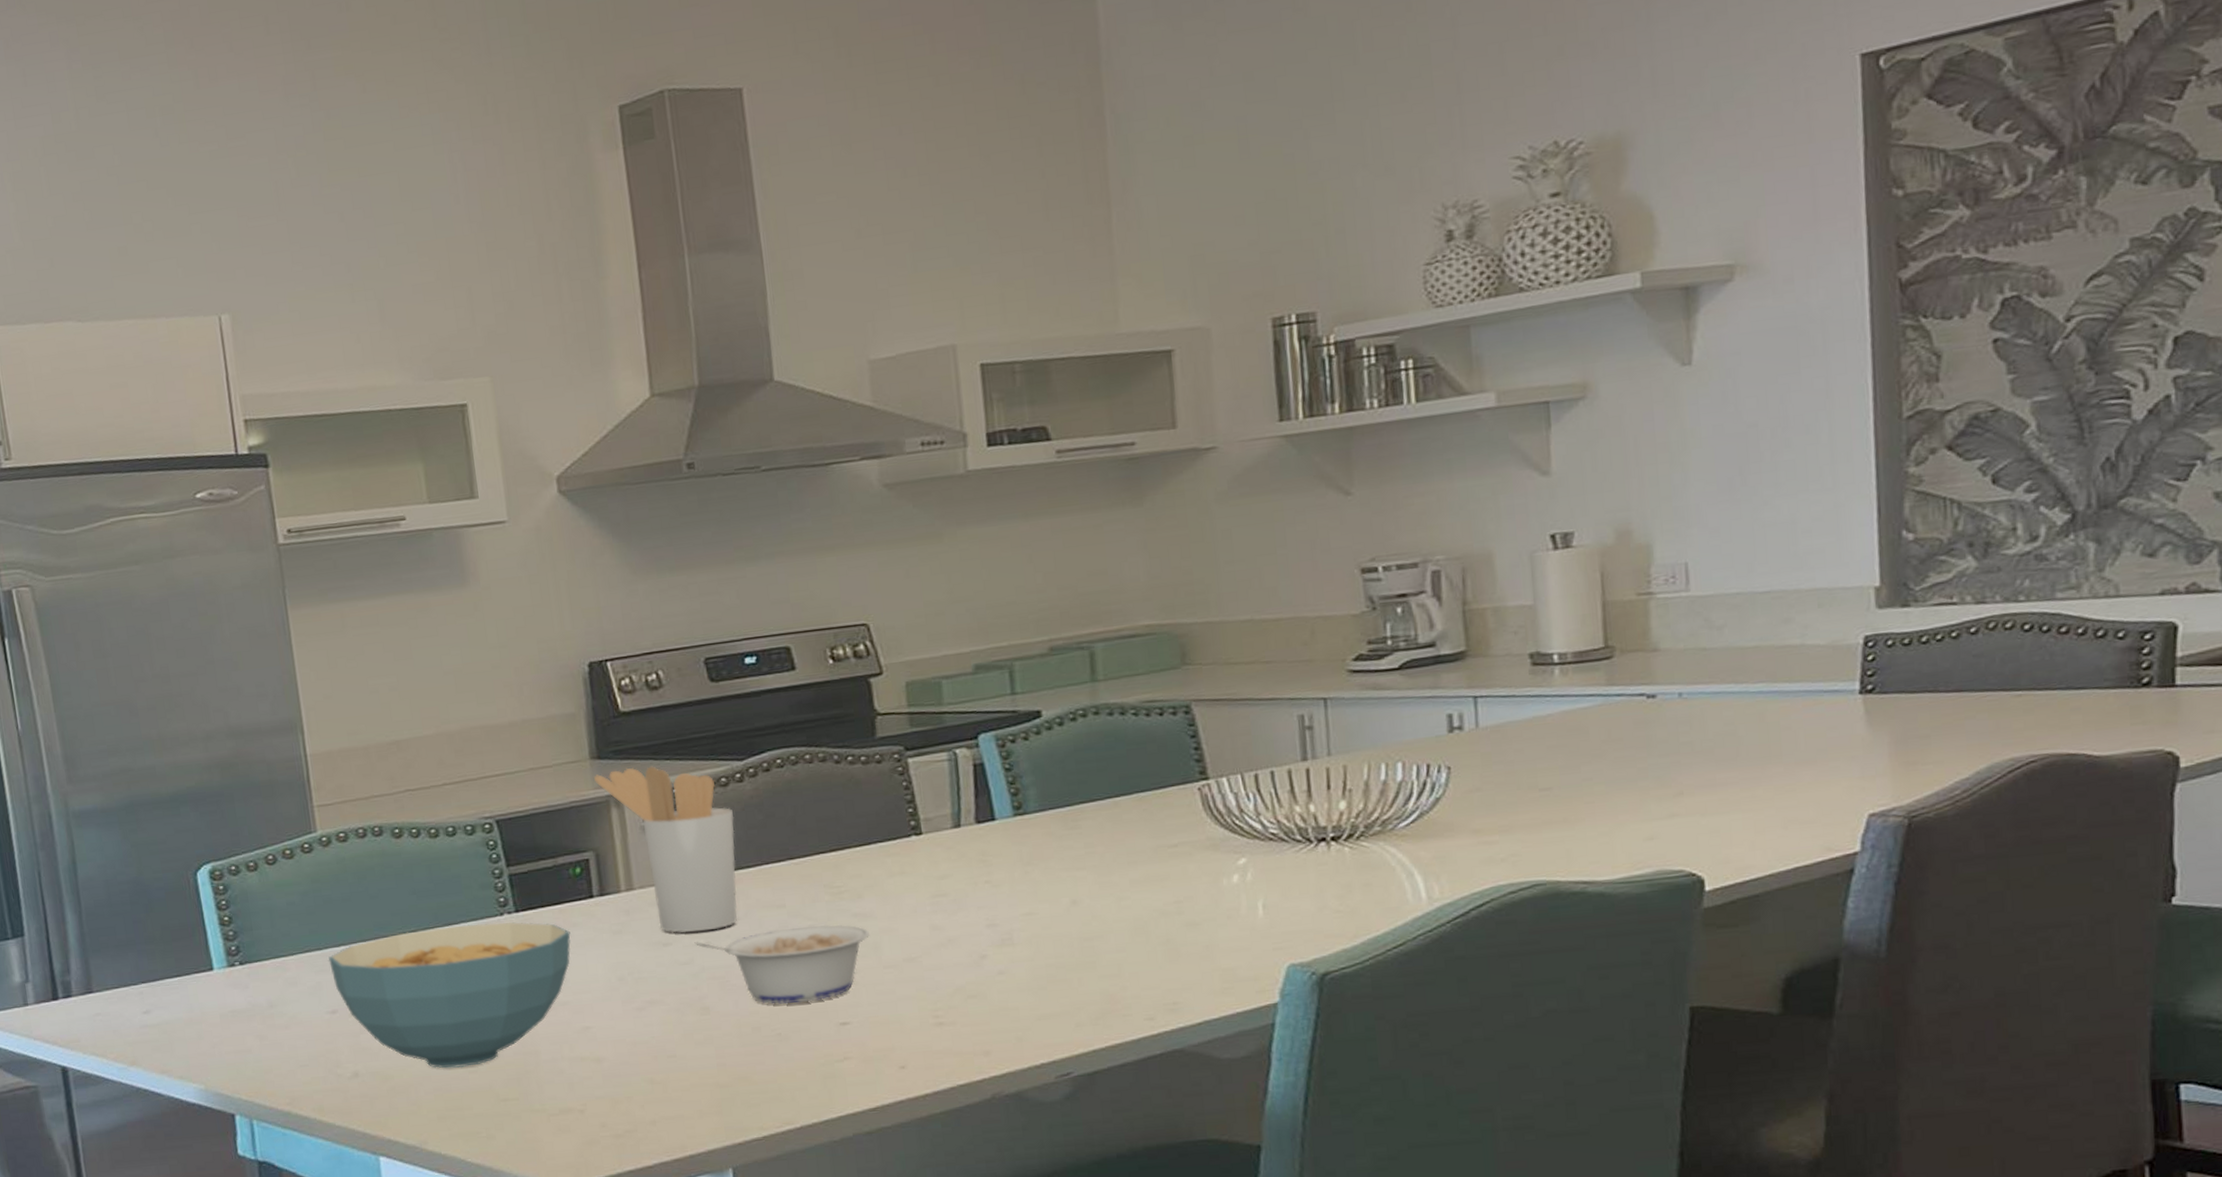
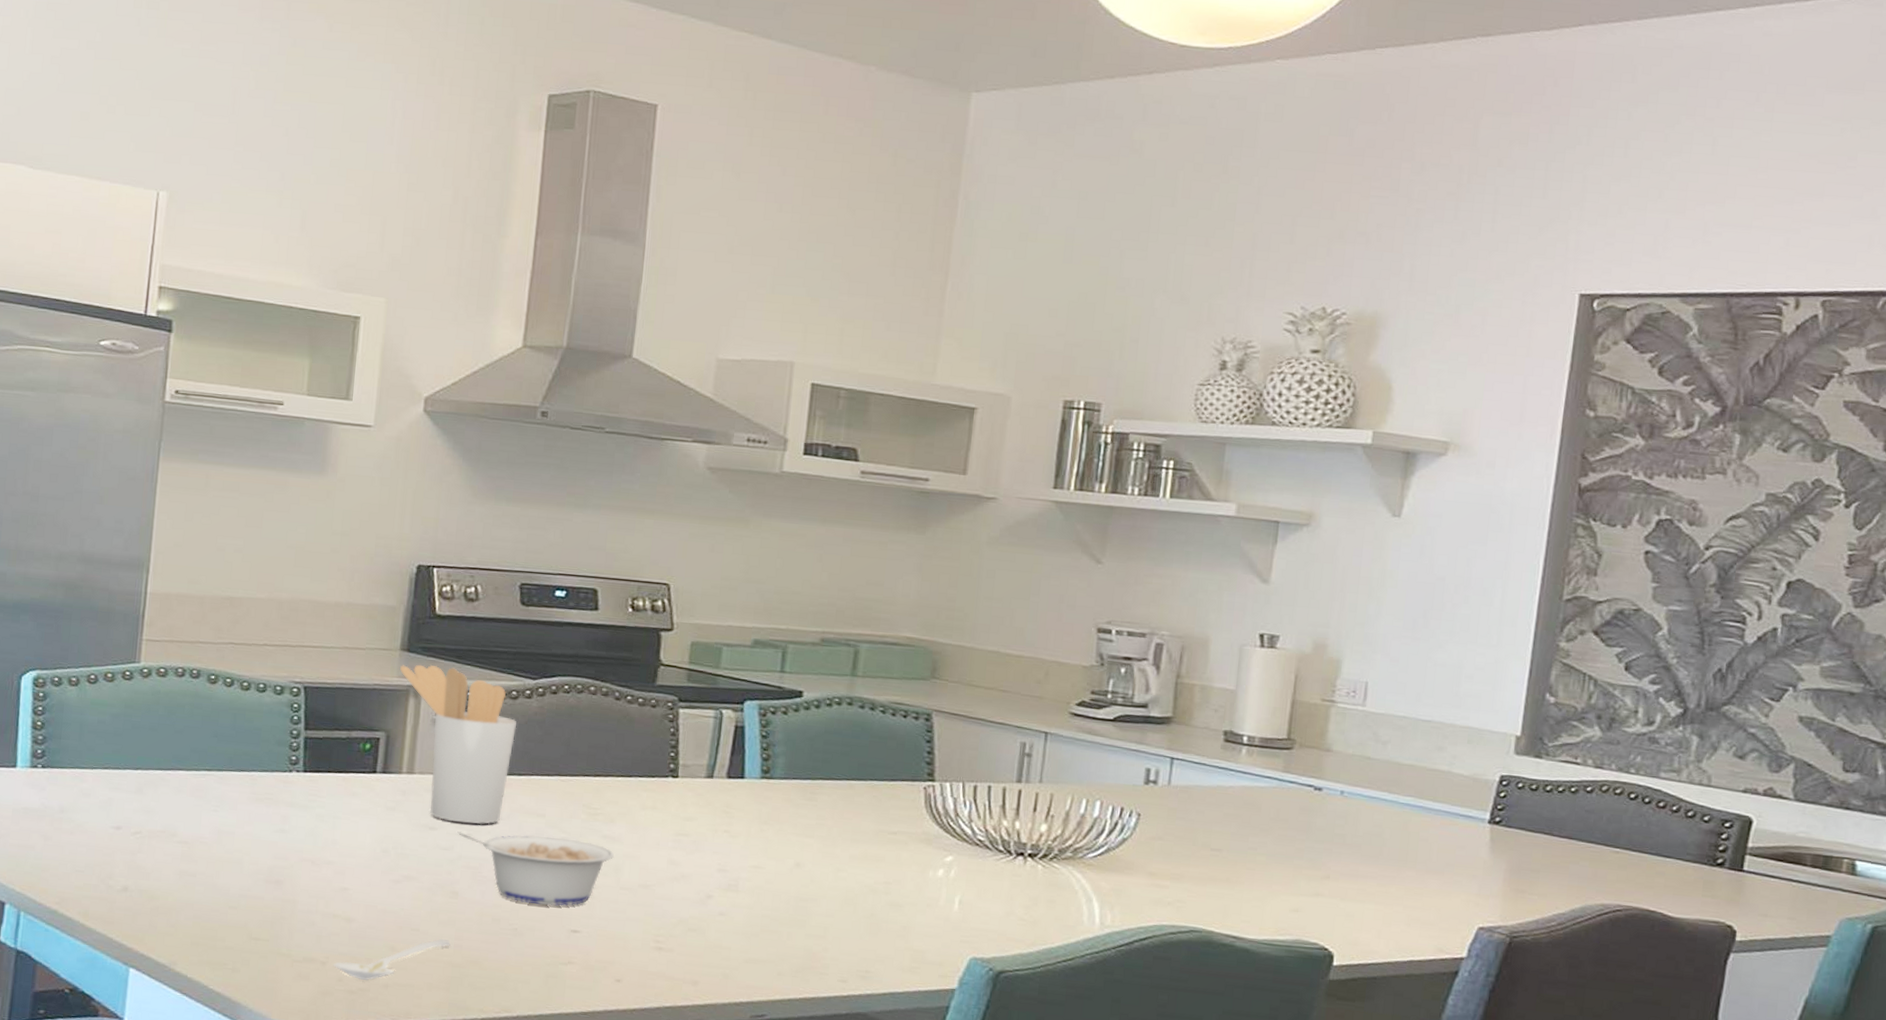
cereal bowl: present [328,922,571,1069] -> none [123,769,349,903]
stirrer: none [592,1060,713,1121] -> present [333,939,451,980]

